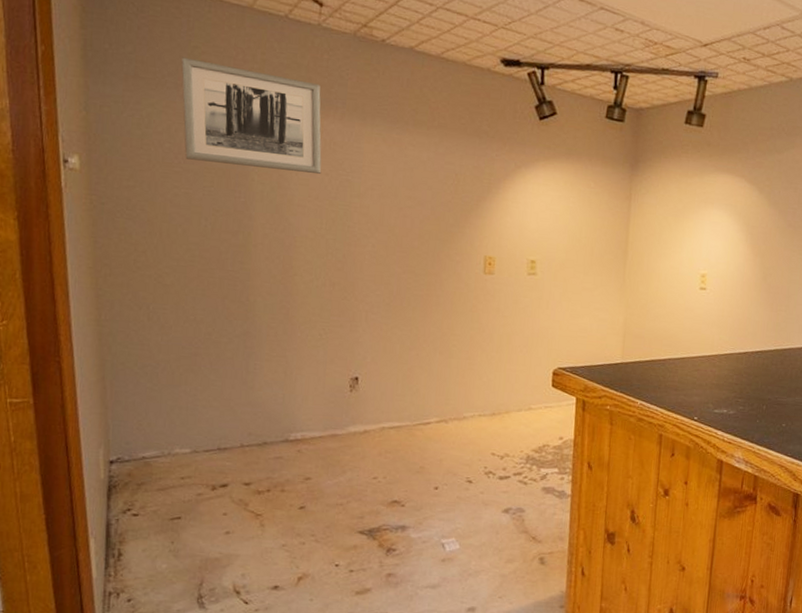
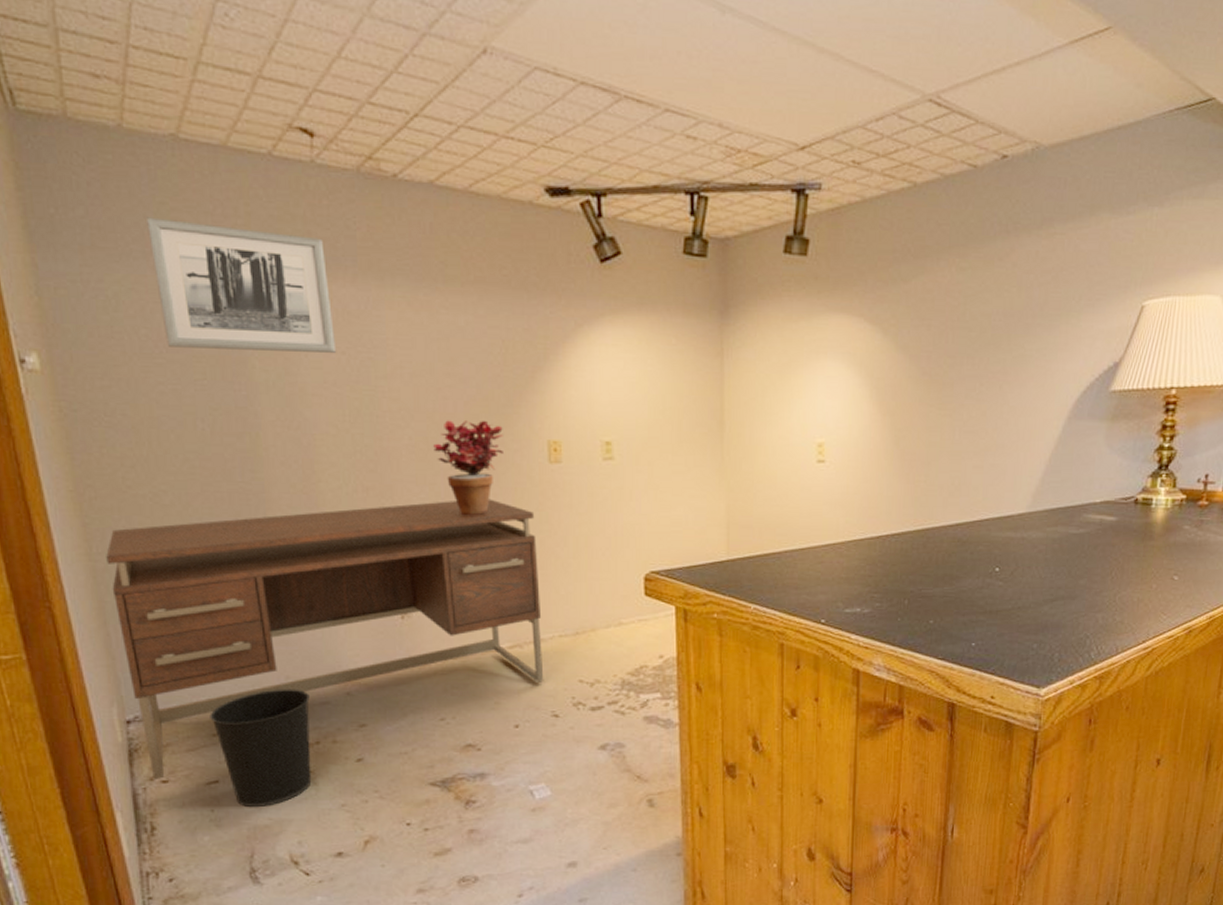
desk: none [112,298,468,513] -> present [106,499,544,780]
wastebasket: none [180,443,266,543] -> present [209,689,312,808]
potted plant: none [391,234,449,312] -> present [433,420,503,516]

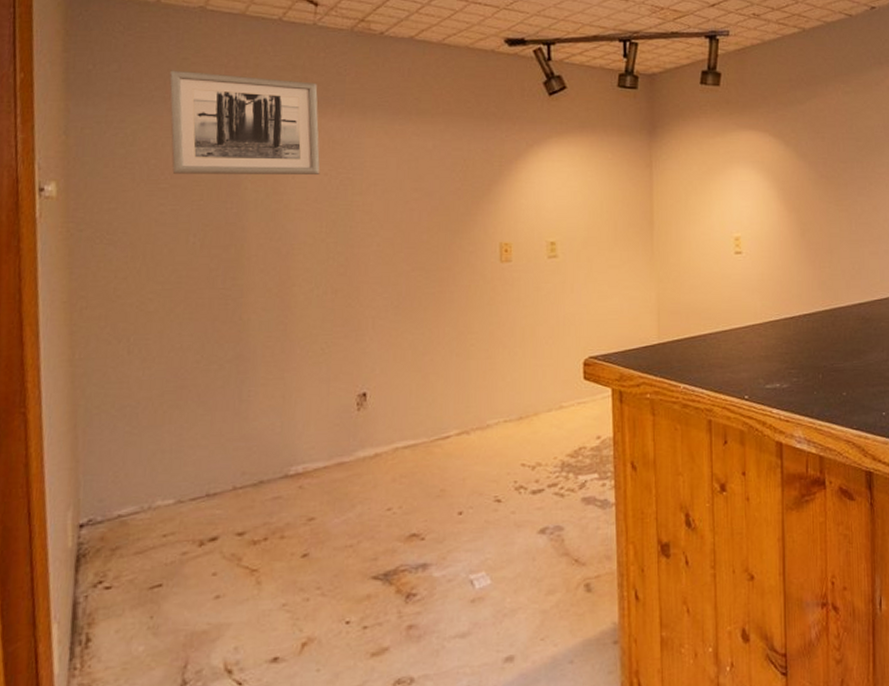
desk: present [106,499,544,780] -> none [86,296,489,587]
wastebasket: present [209,689,312,808] -> none [162,484,263,612]
potted plant: present [433,420,503,516] -> none [398,227,461,312]

